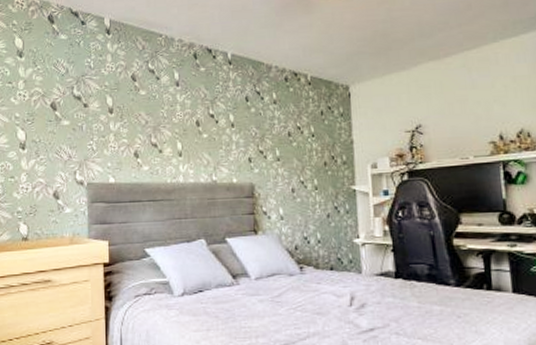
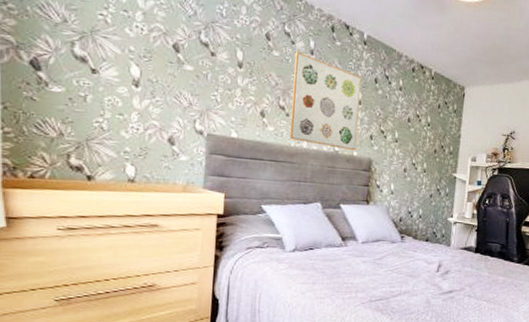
wall art: none [162,86,235,178] -> present [290,51,362,151]

